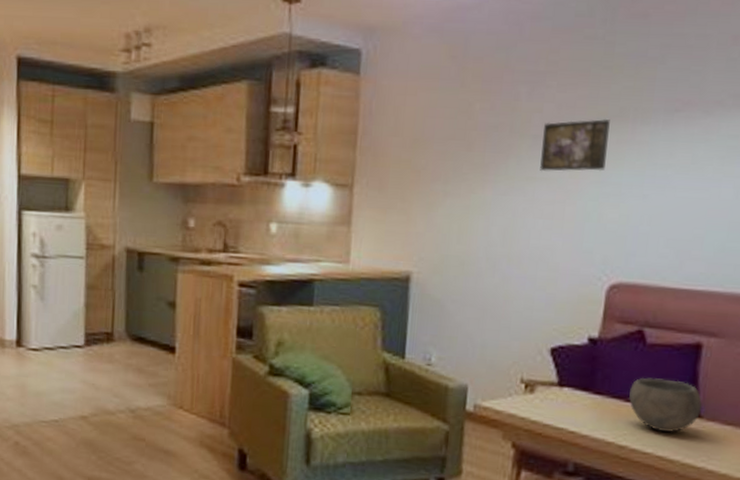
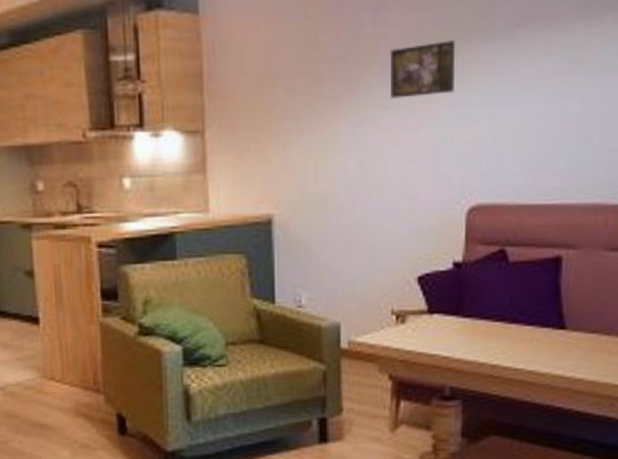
bowl: present [629,377,703,433] -> none [497,295,567,347]

